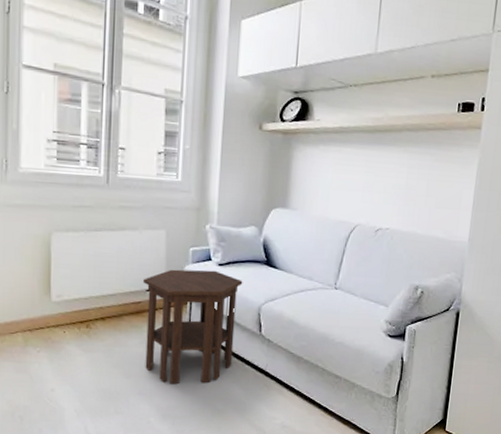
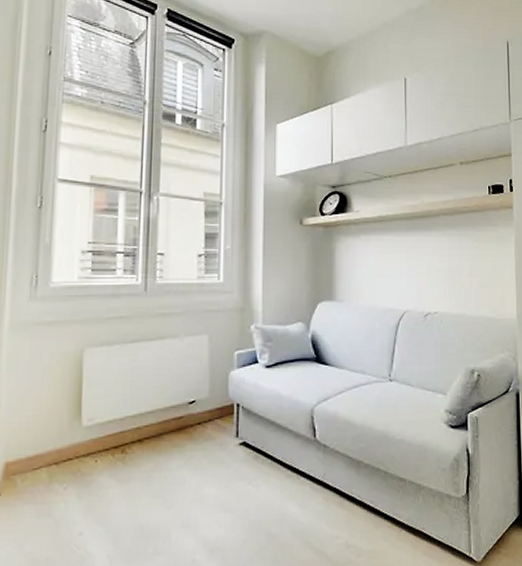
side table: present [143,269,243,384] -> none [185,373,293,510]

